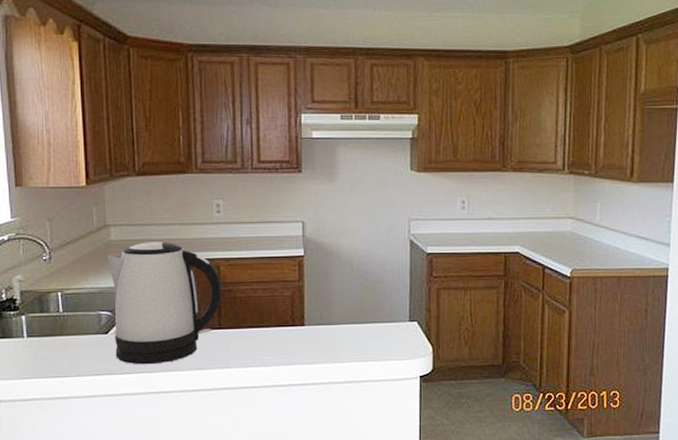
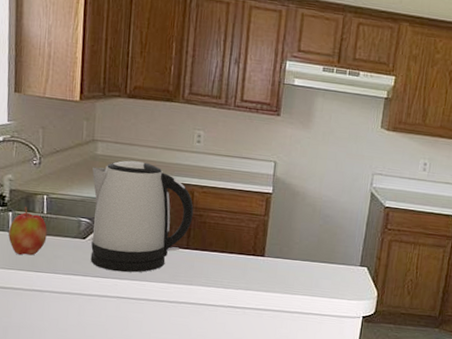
apple: none [23,307,66,362] -> present [8,206,47,256]

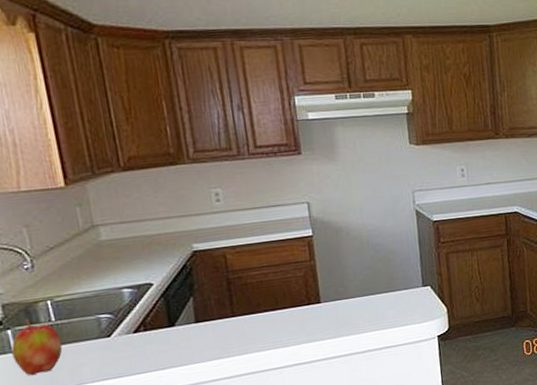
kettle: present [90,160,194,273] -> none [99,236,232,364]

